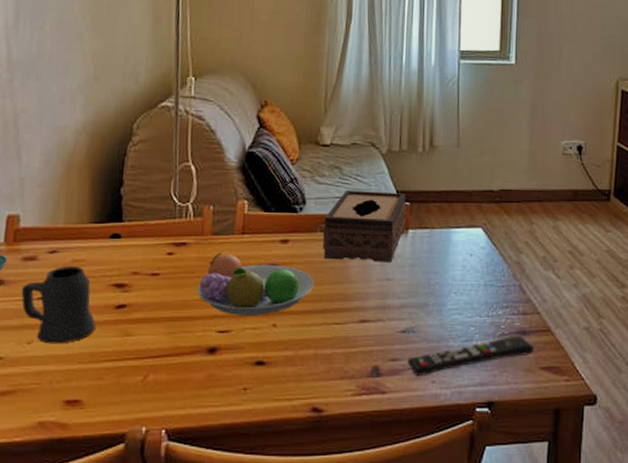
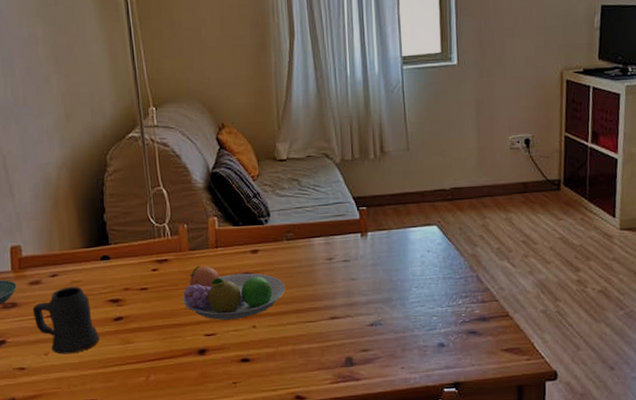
tissue box: present [322,191,406,262] -> none [289,198,364,265]
remote control: present [407,335,535,376] -> none [377,322,495,364]

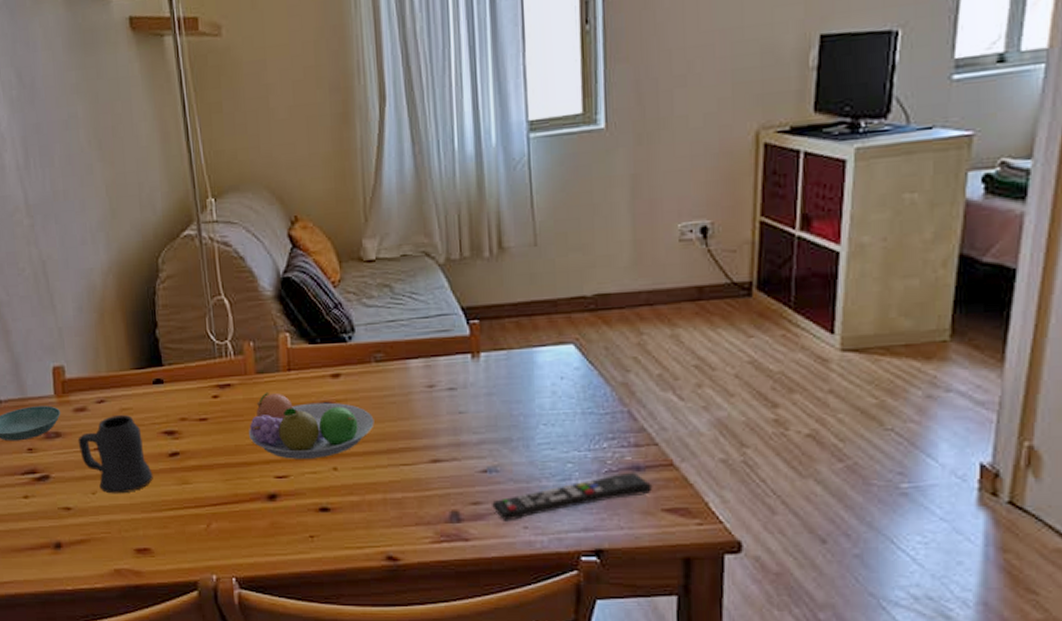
remote control: none [377,322,495,364] -> present [492,472,653,522]

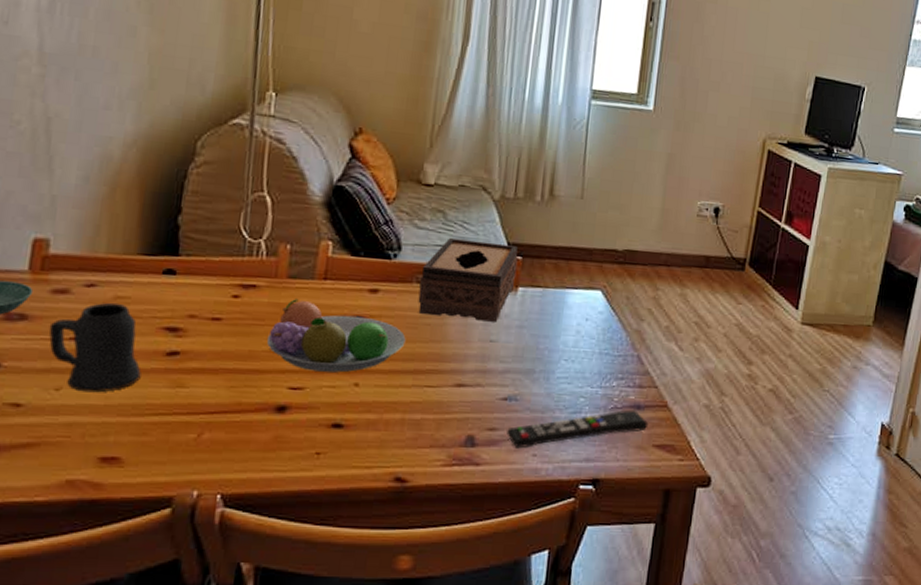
tissue box: none [378,309,476,394] -> present [418,238,518,322]

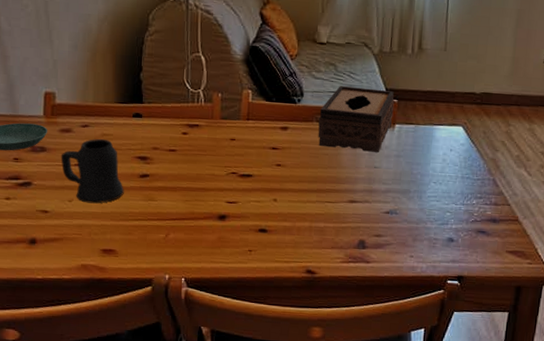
fruit bowl: present [267,299,406,373] -> none [209,135,310,191]
remote control: present [507,409,649,449] -> none [389,222,503,251]

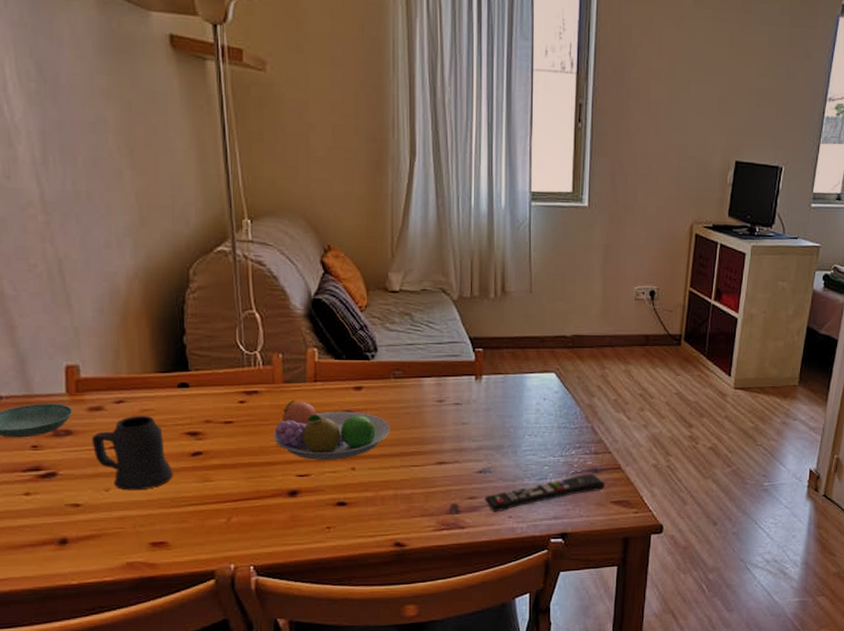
fruit bowl: none [209,135,310,191] -> present [274,400,390,460]
tissue box: present [318,86,395,152] -> none [397,337,479,407]
remote control: none [389,222,503,251] -> present [485,473,606,512]

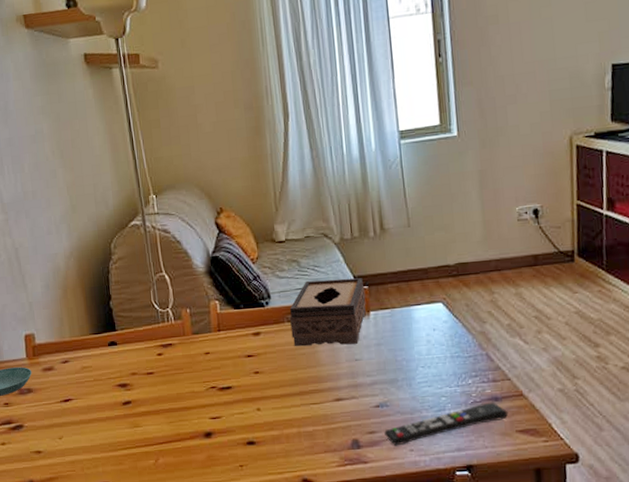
mug: present [91,415,173,491] -> none [46,371,110,438]
fruit bowl: present [274,400,390,460] -> none [188,349,289,403]
tissue box: none [397,337,479,407] -> present [290,278,366,347]

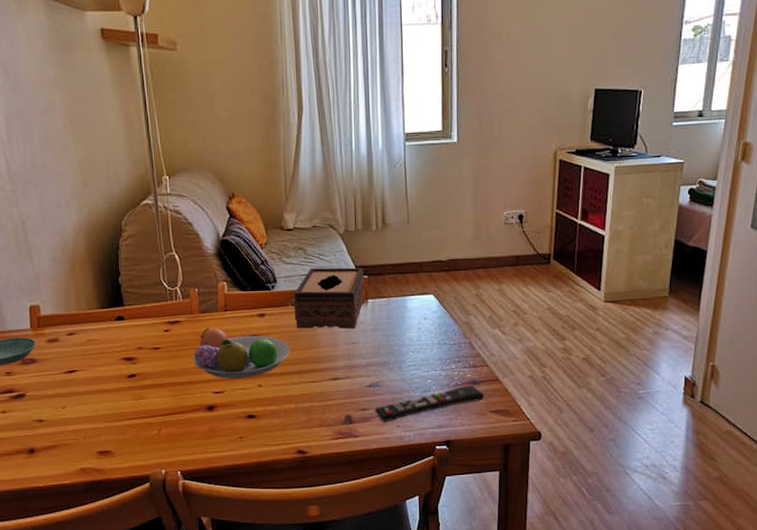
fruit bowl: none [188,349,289,403] -> present [193,328,290,379]

